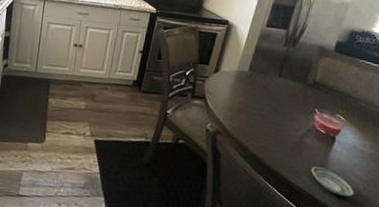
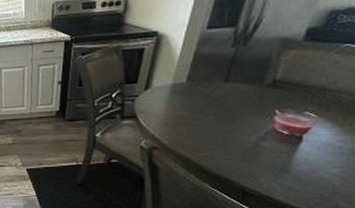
saucer: present [311,166,354,197] -> none [269,168,326,195]

